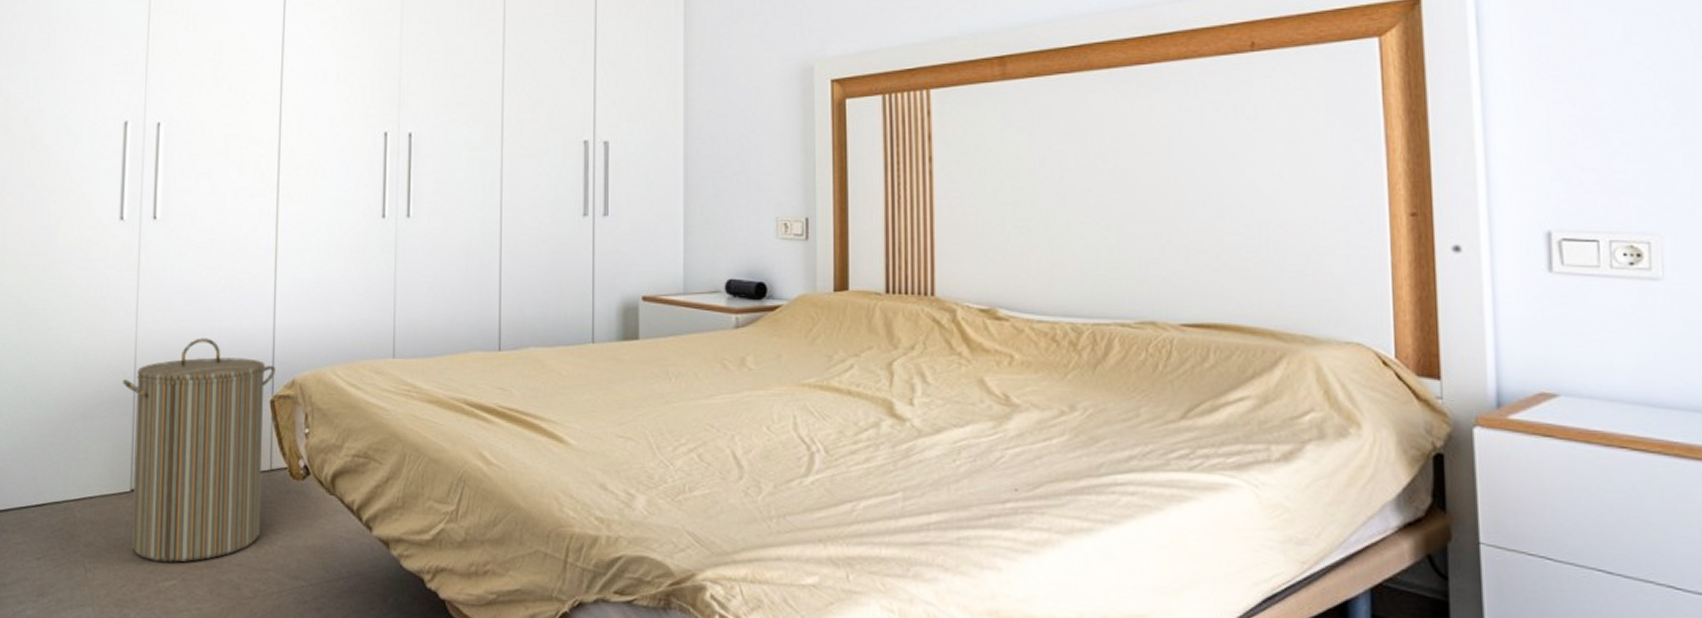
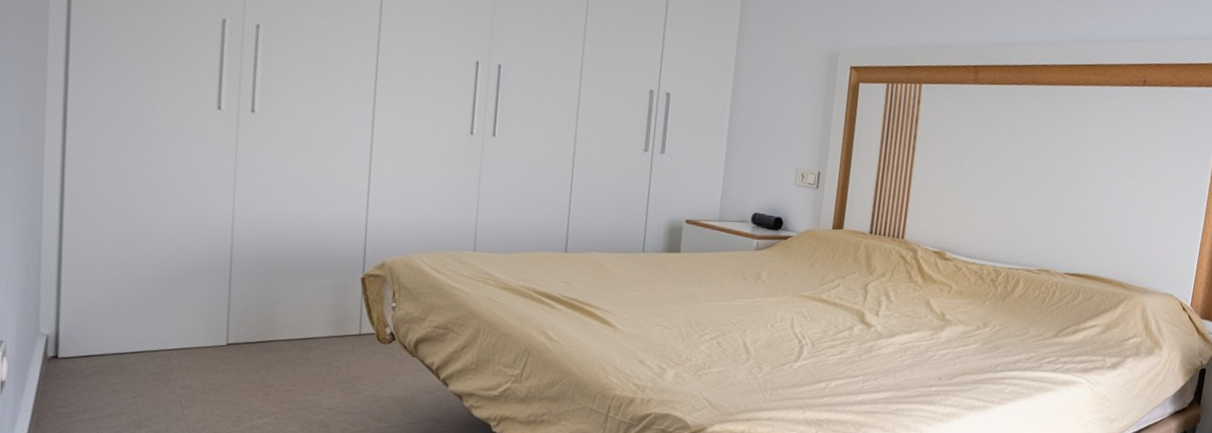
laundry hamper: present [122,337,275,562] -> none [219,220,367,405]

